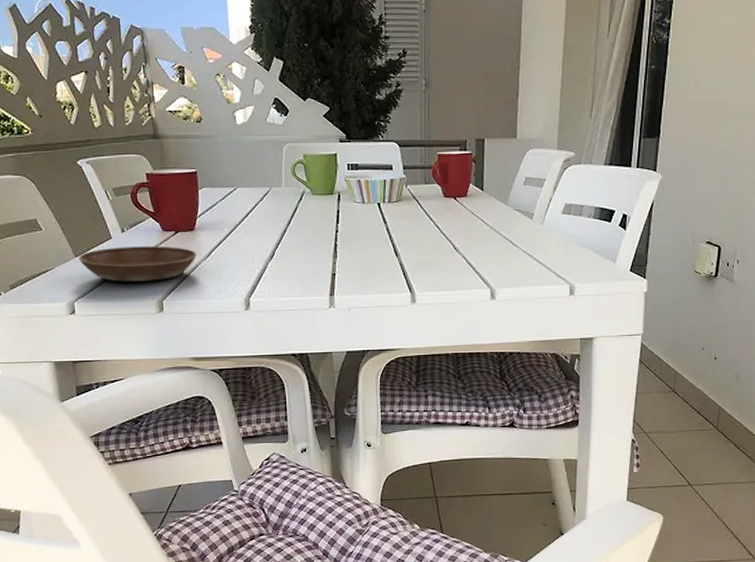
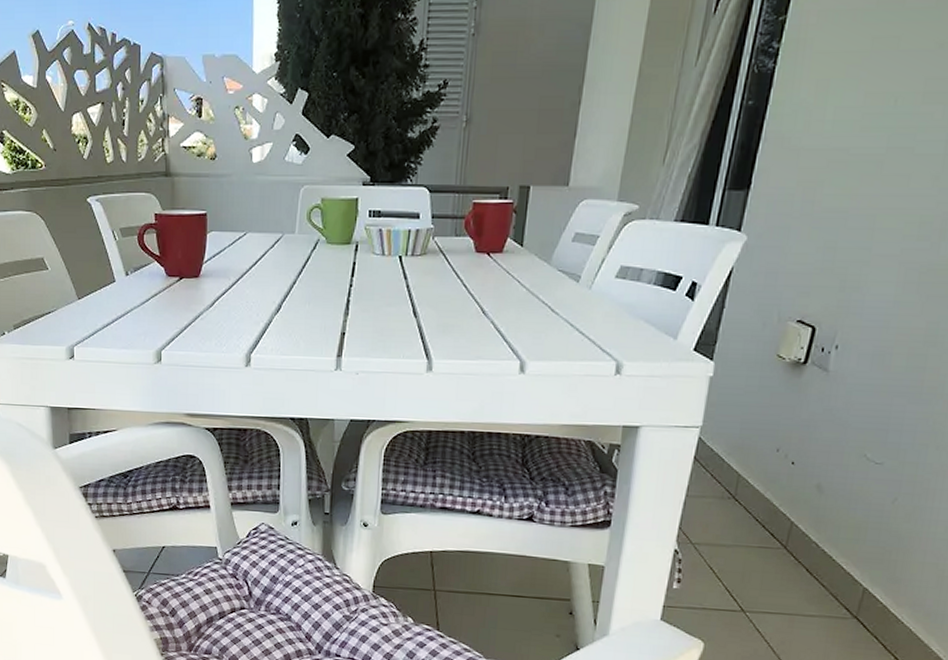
saucer: present [78,246,197,282] -> none [81,291,200,330]

